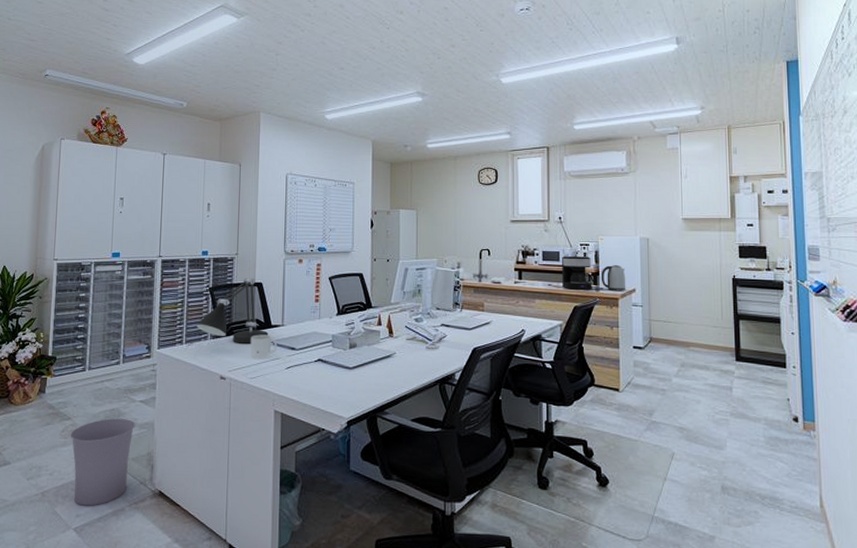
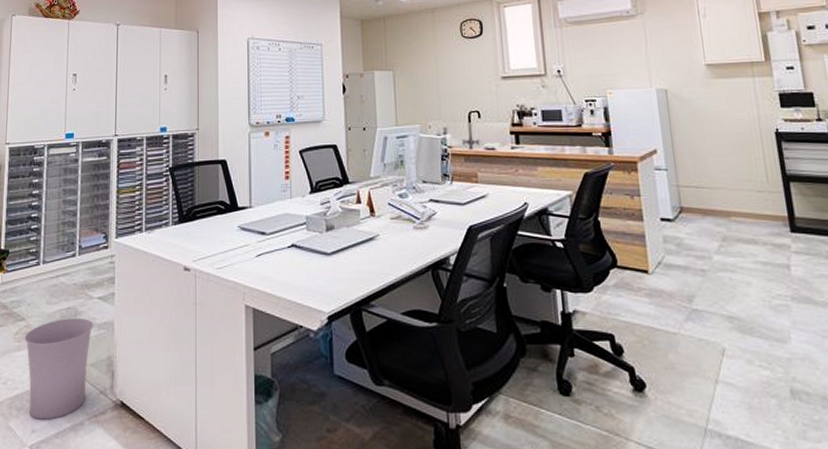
desk lamp: present [197,278,269,344] -> none [157,155,235,229]
mug: present [250,334,278,359] -> none [215,218,246,247]
coffee maker: present [548,256,603,291] -> none [551,114,618,155]
kettle: present [601,264,626,292] -> none [613,121,646,154]

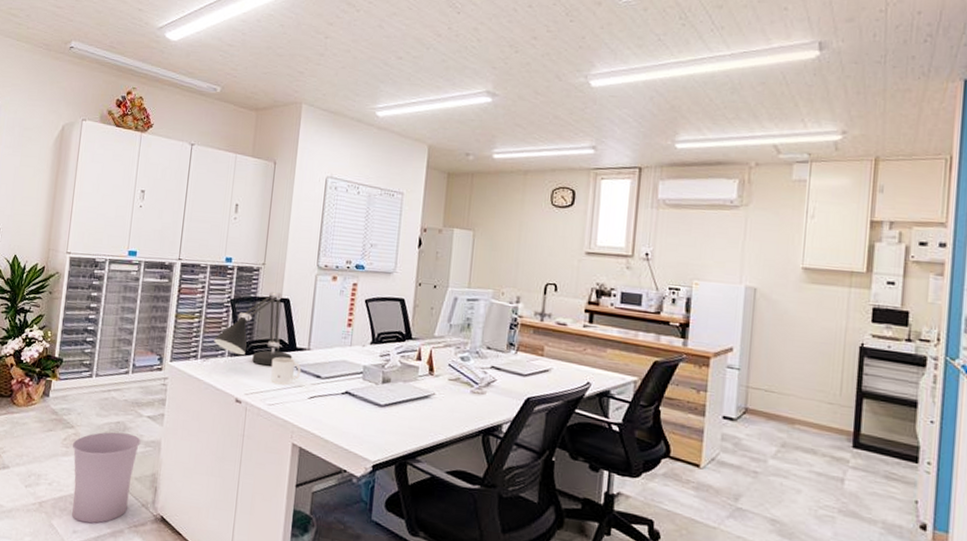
desk lamp: none [157,155,235,229] -> present [214,292,293,366]
mug: none [215,218,246,247] -> present [271,356,302,385]

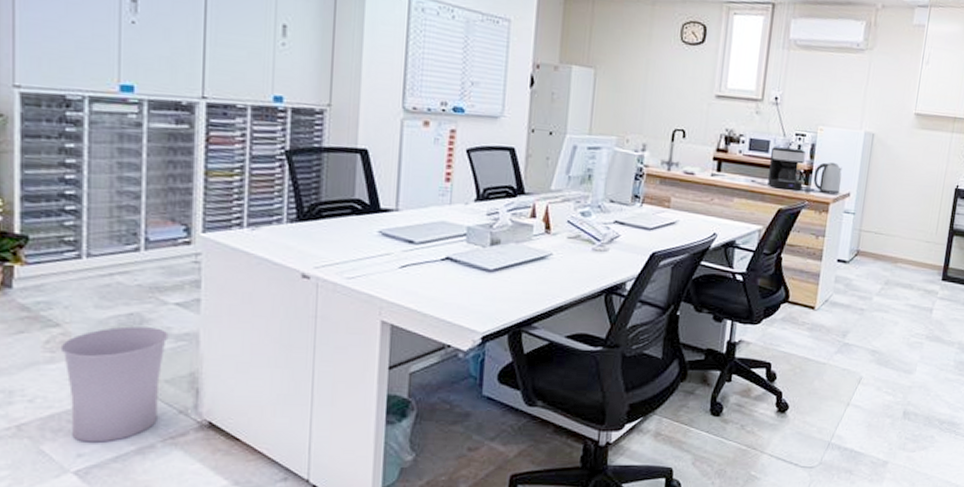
desk lamp: present [214,292,293,366] -> none [265,140,376,232]
mug: present [271,356,302,385] -> none [347,220,389,254]
coffee maker: none [624,300,693,346] -> present [751,147,815,192]
kettle: none [690,316,723,350] -> present [813,162,842,195]

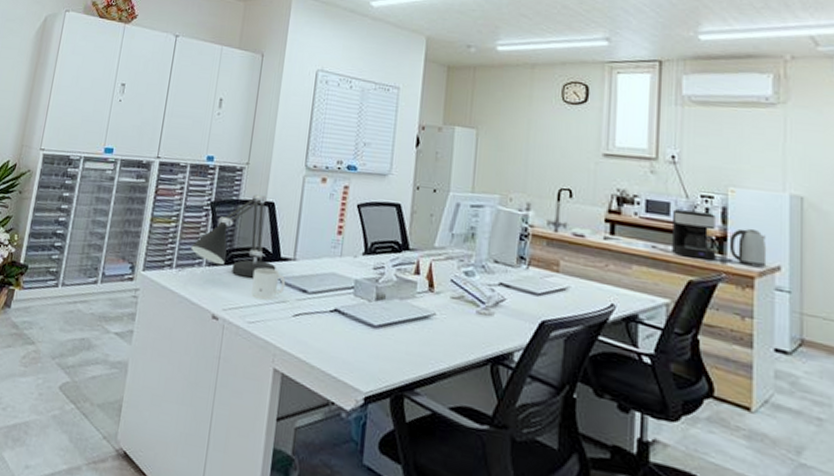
waste bin: present [60,326,169,443] -> none [25,349,107,458]
desk lamp: none [265,140,376,232] -> present [191,194,276,278]
mug: none [347,220,389,254] -> present [251,267,286,300]

